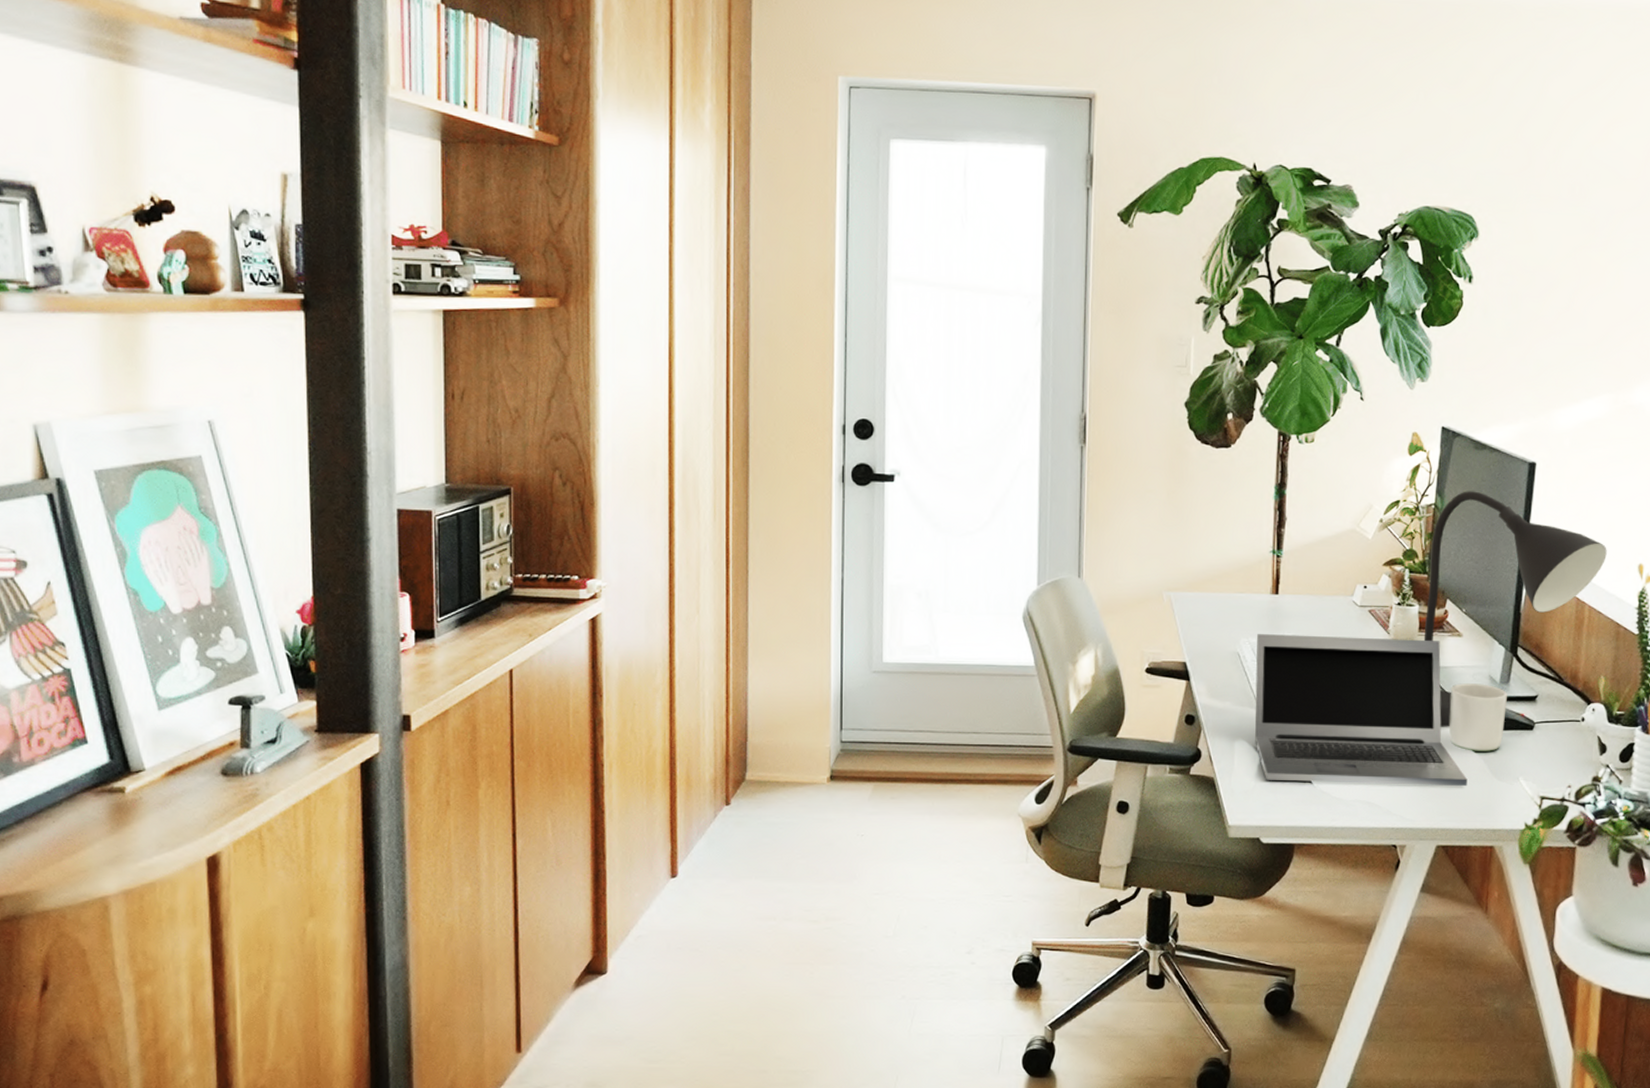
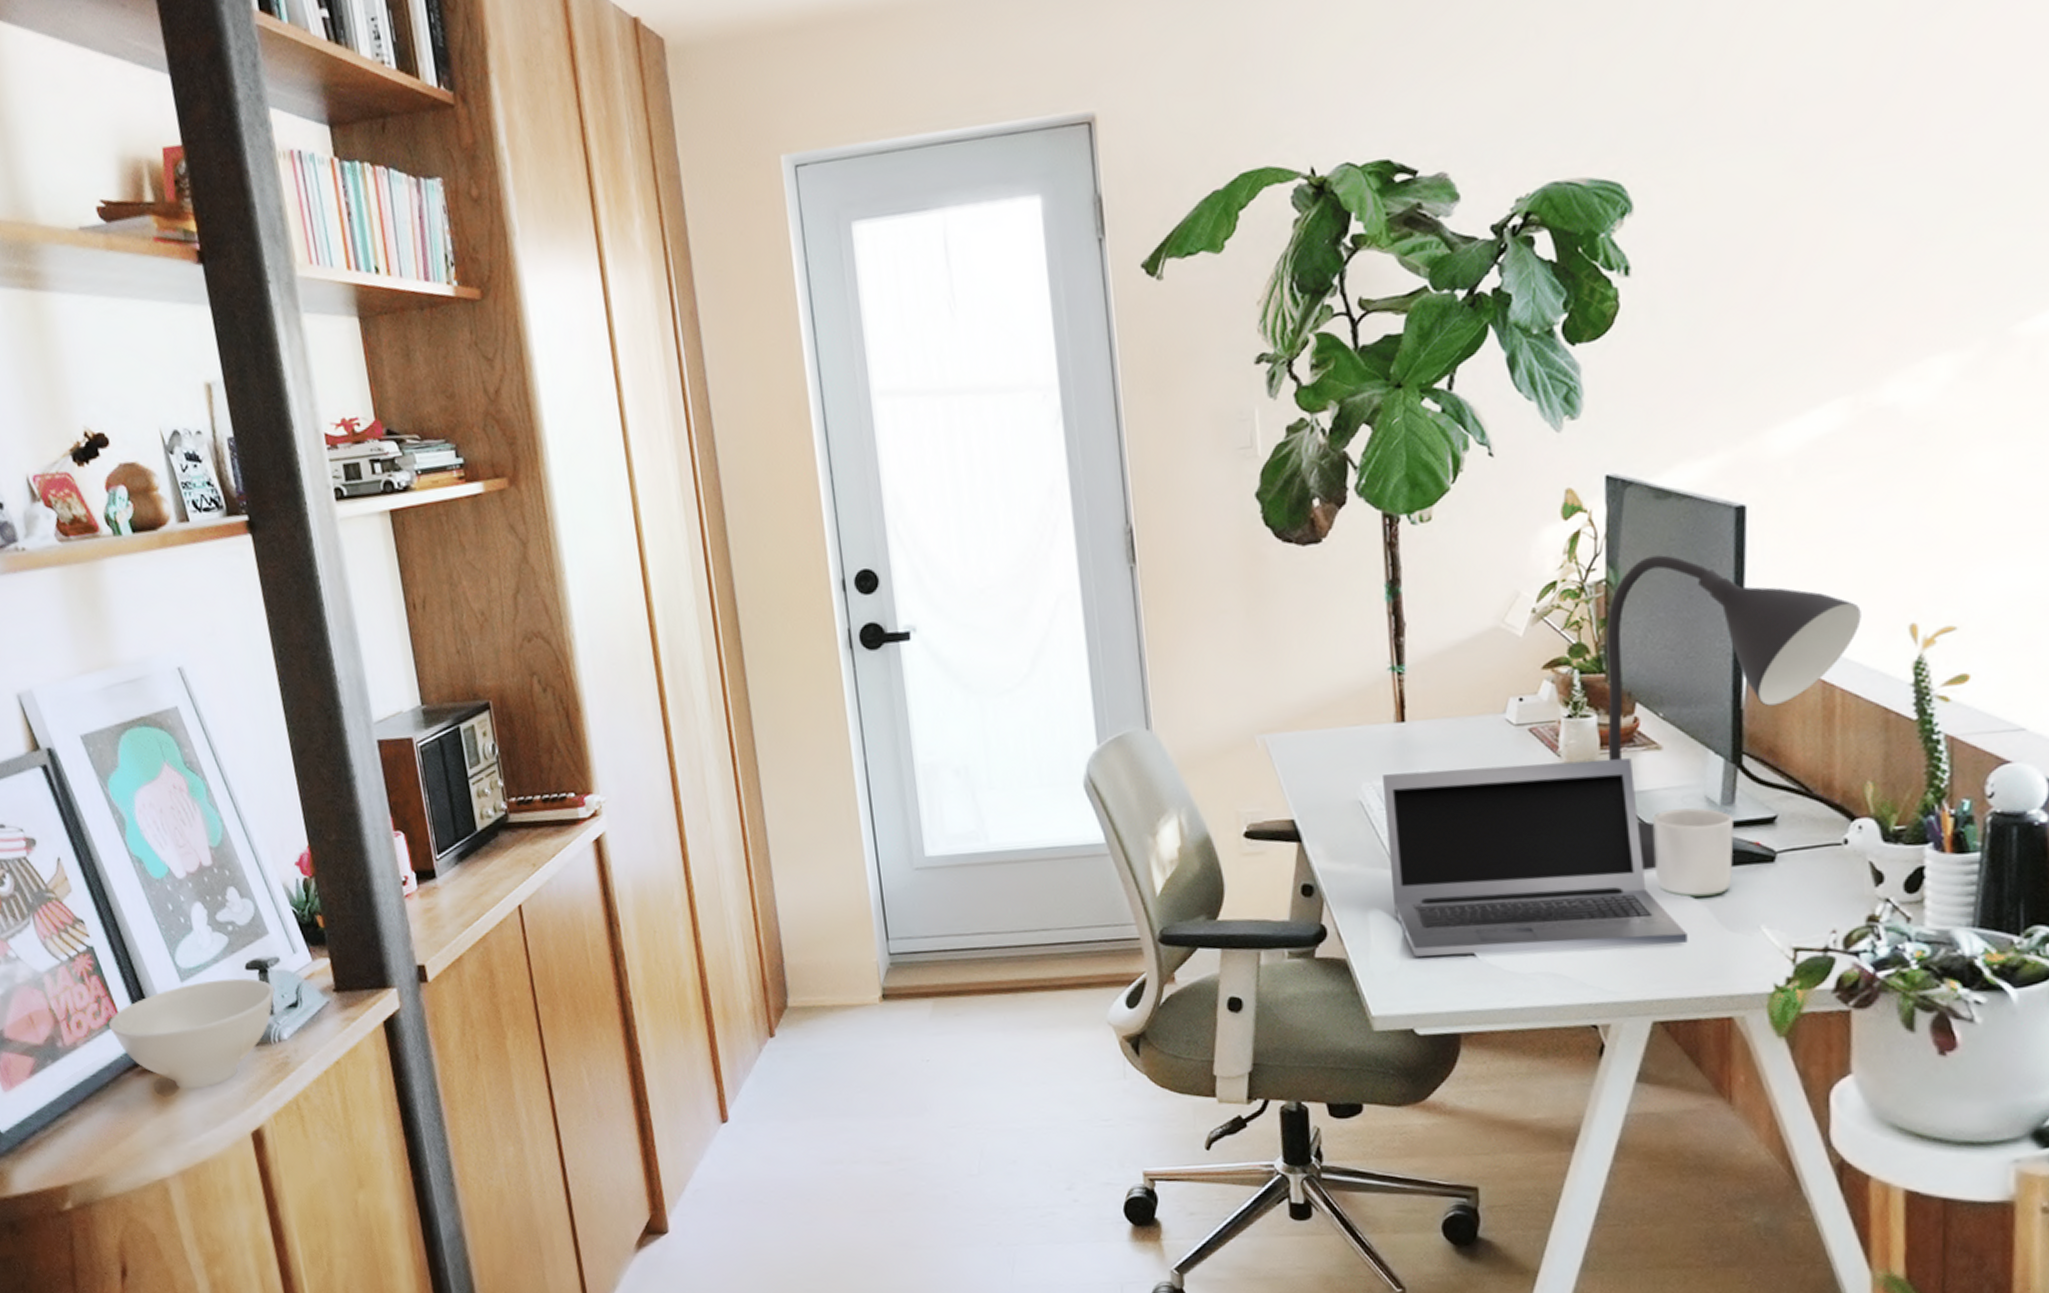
bowl: none [72,711,255,813] -> present [108,978,275,1090]

